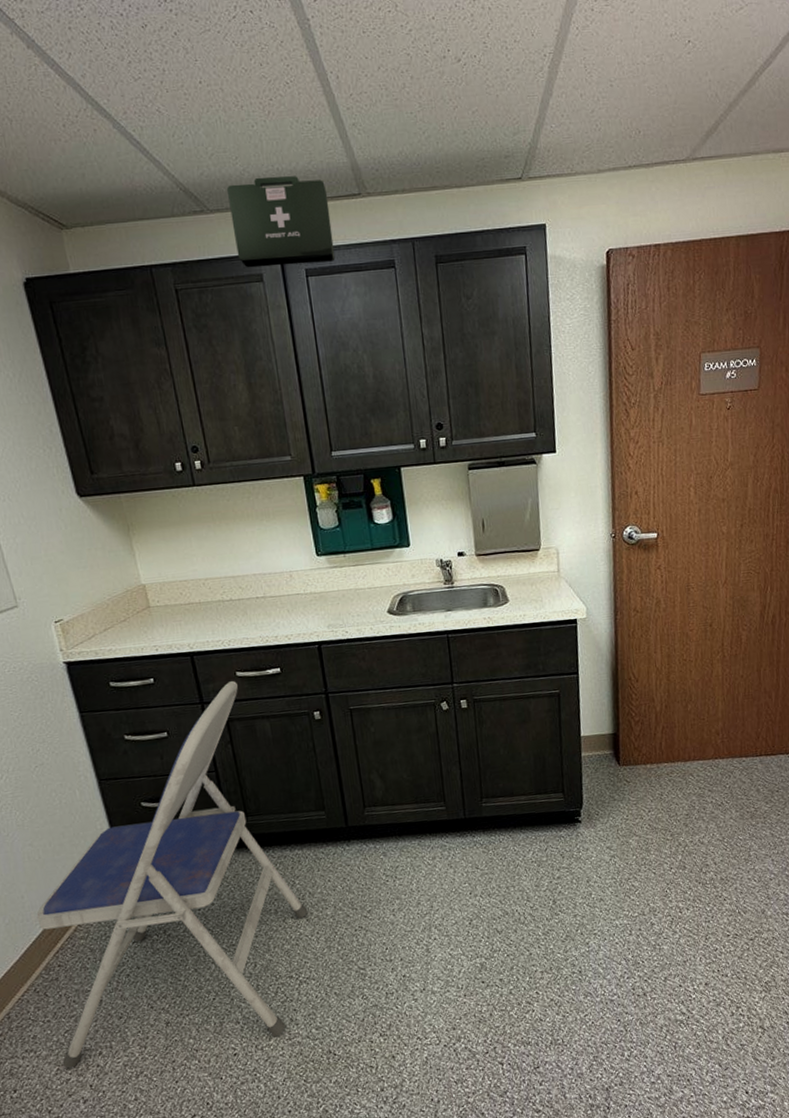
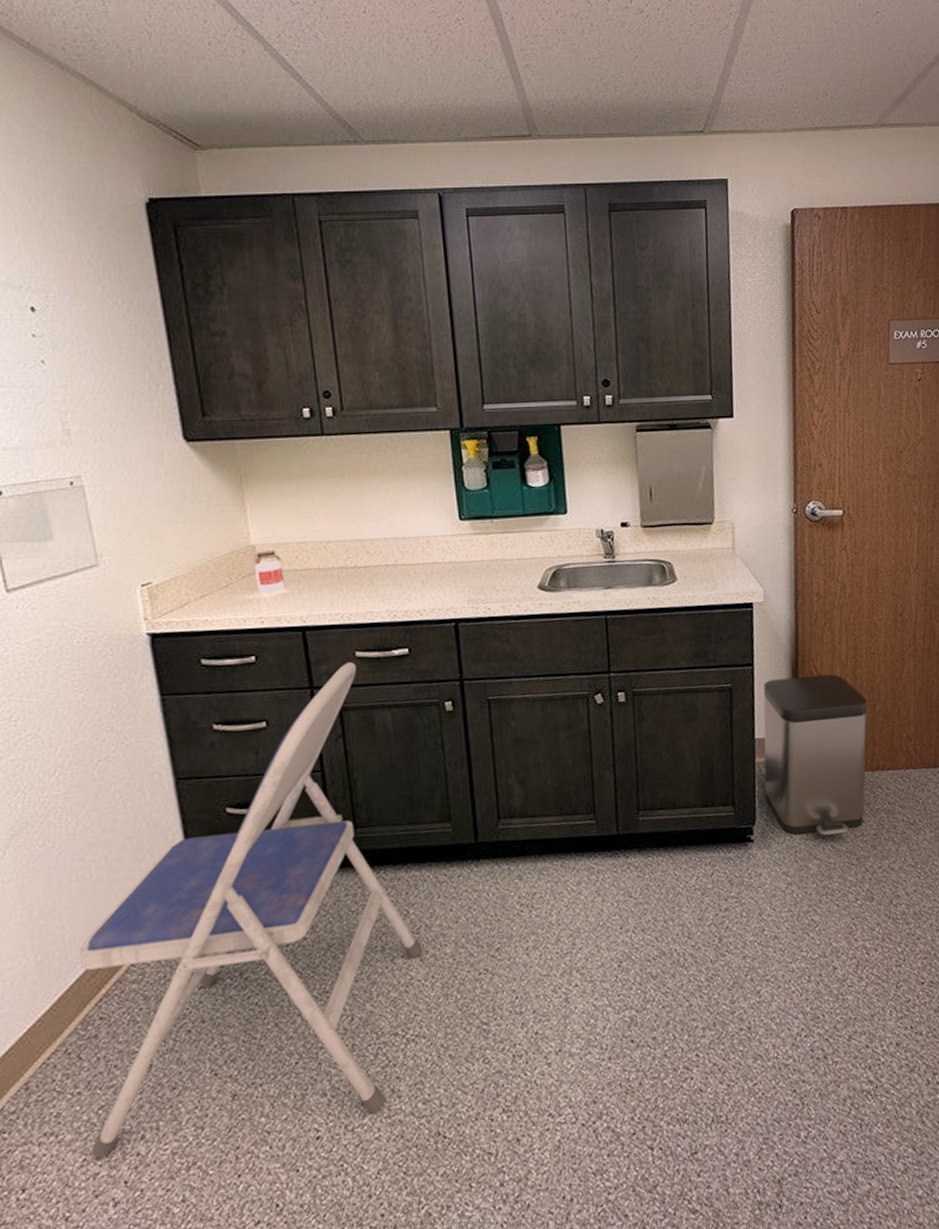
jar: none [146,588,173,626] -> present [255,550,285,594]
first-aid kit: present [226,176,335,268] -> none [384,111,500,203]
pedal bin: none [587,679,680,817] -> present [763,674,868,837]

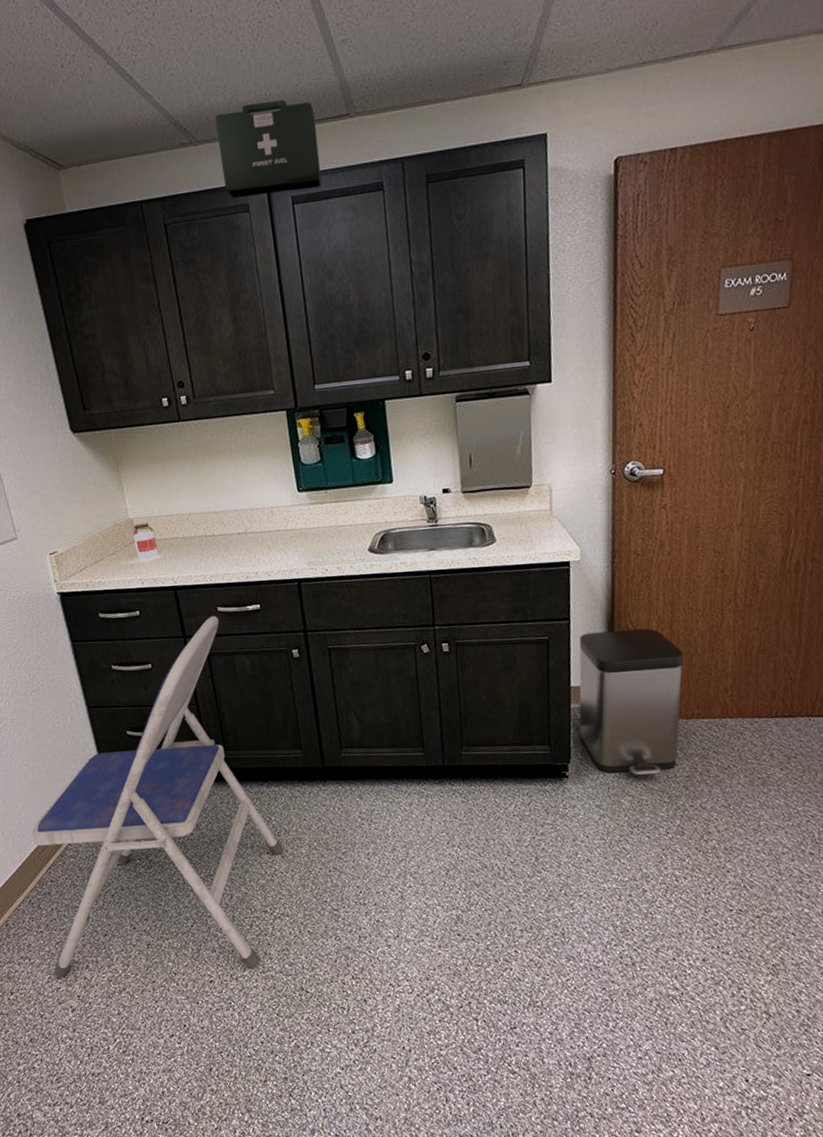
first-aid kit: none [384,111,500,203] -> present [214,100,322,199]

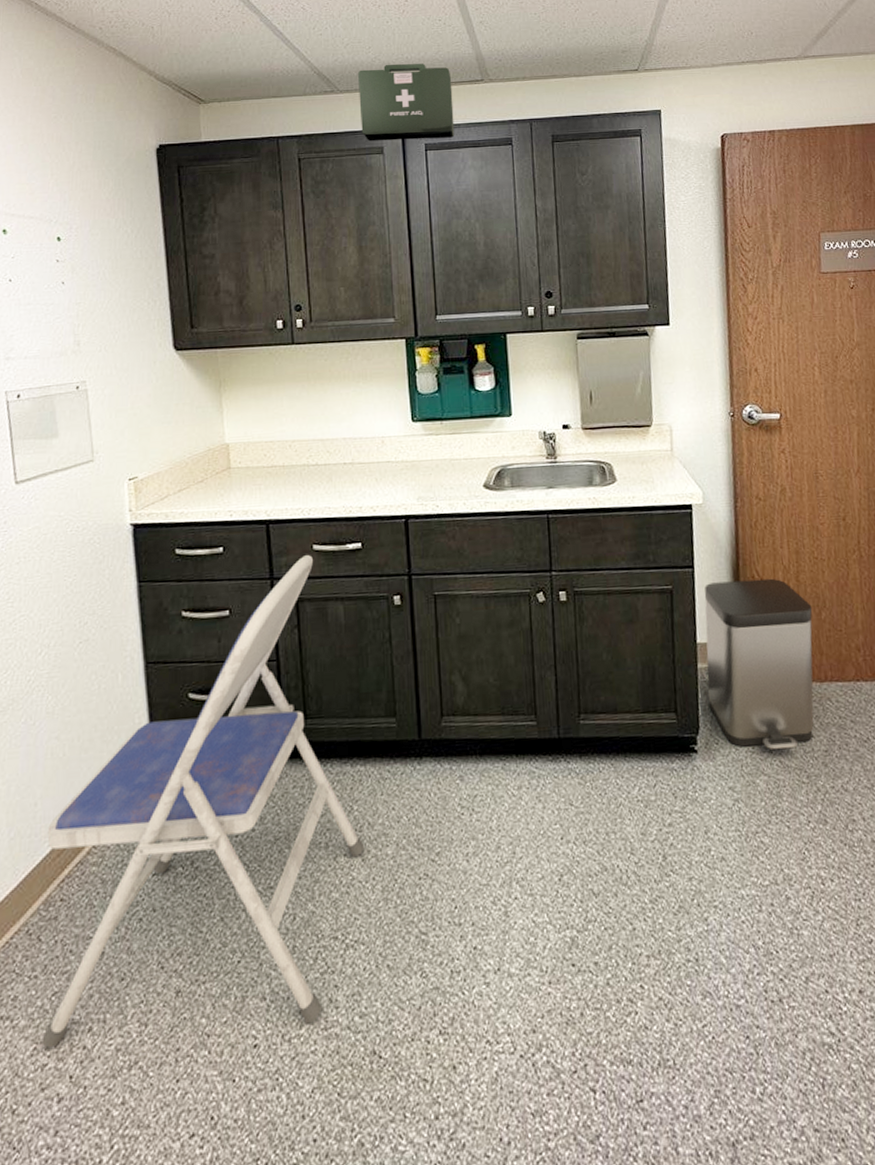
jar: present [133,523,158,559] -> none [228,448,253,489]

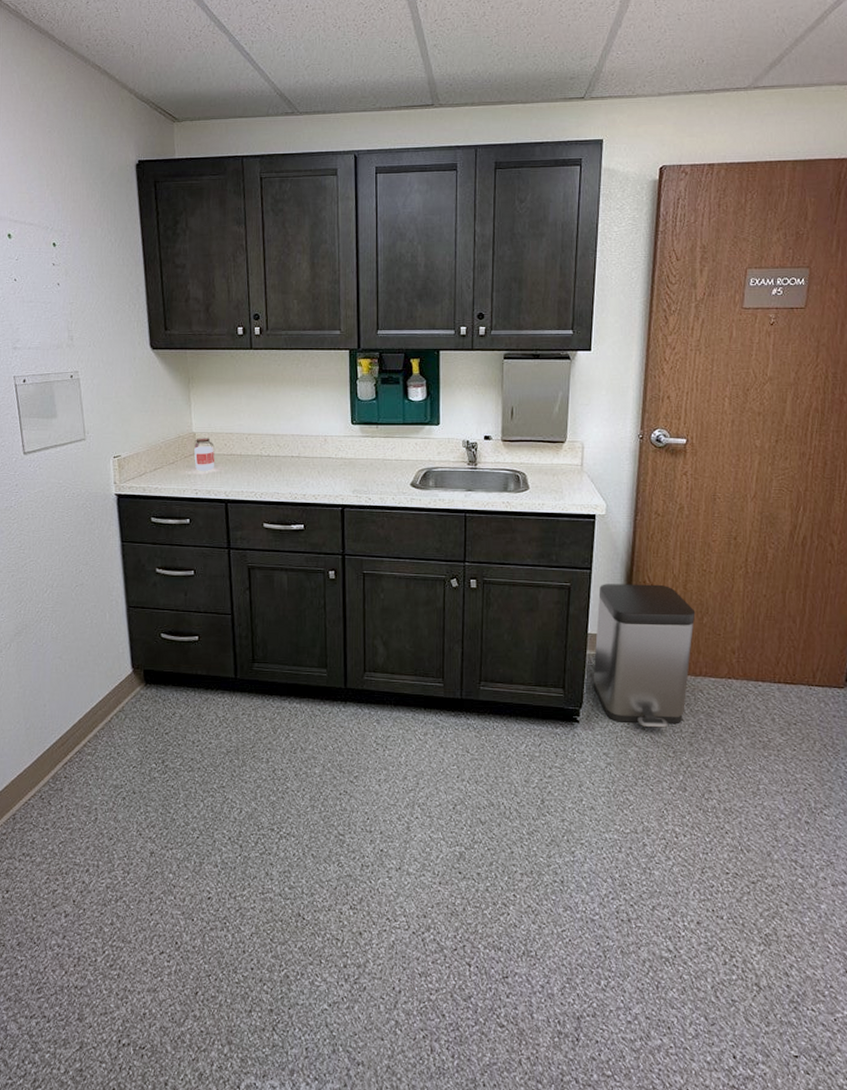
folding chair: present [41,555,365,1049] -> none [53,531,298,888]
jar: none [228,448,253,489] -> present [194,438,215,471]
first-aid kit: present [357,64,455,142] -> none [316,86,404,163]

